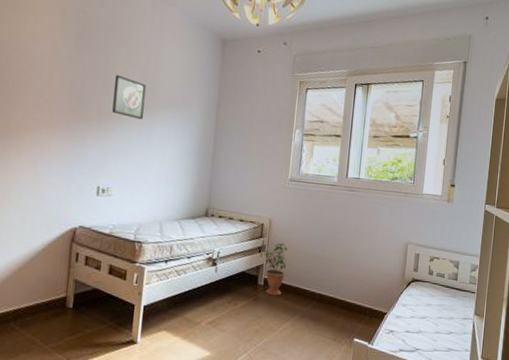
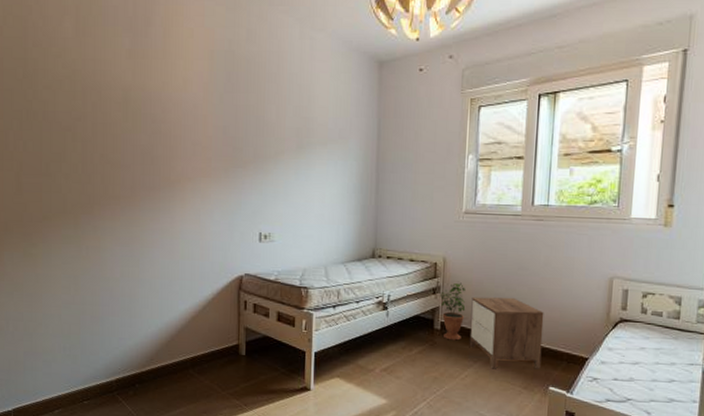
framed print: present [112,75,146,120] -> none [268,114,301,160]
nightstand: none [288,256,353,323] -> present [469,297,544,369]

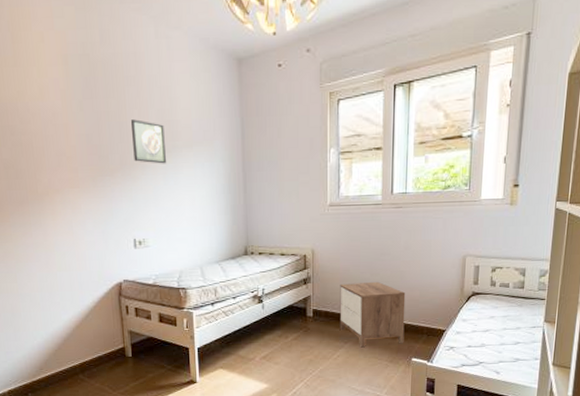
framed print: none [268,114,301,160] -> present [131,119,167,164]
potted plant: present [439,281,466,341] -> none [310,270,335,325]

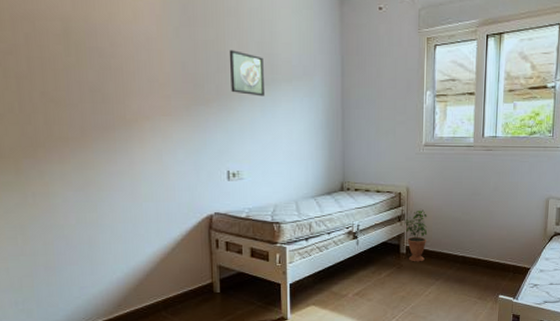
potted plant: none [310,270,335,325] -> present [404,208,428,262]
nightstand: present [339,281,406,347] -> none [431,220,494,283]

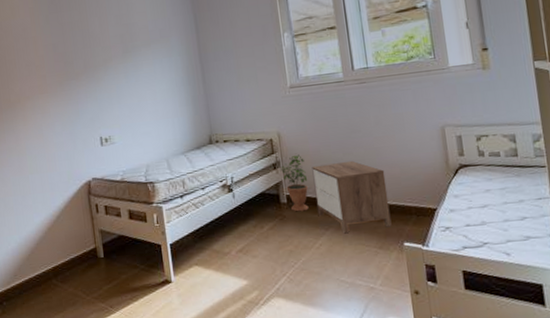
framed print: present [230,50,266,97] -> none [93,26,128,64]
nightstand: none [431,220,494,283] -> present [312,160,392,233]

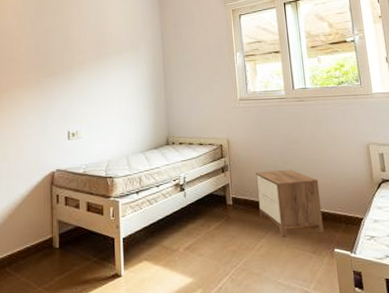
potted plant: present [280,153,309,212] -> none [227,159,252,214]

